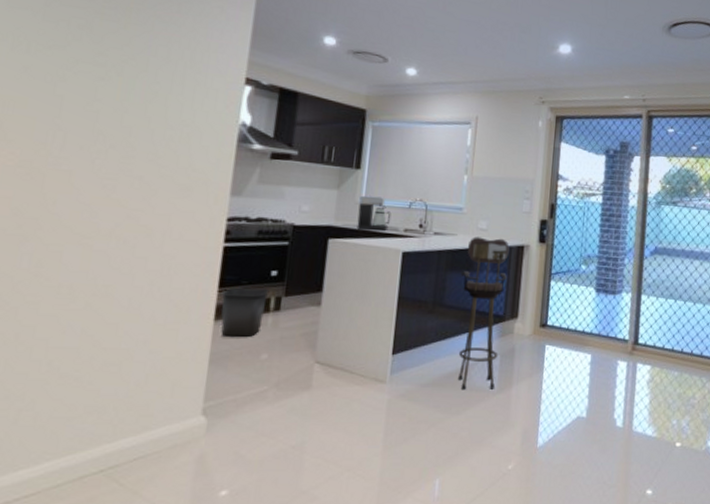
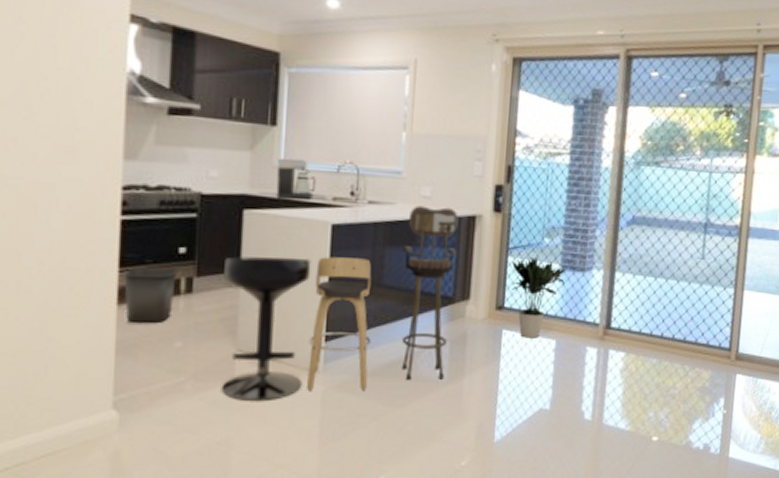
bar stool: none [299,279,384,409] -> present [221,256,312,402]
bar stool: none [374,280,435,400] -> present [307,257,372,392]
potted plant: none [553,281,599,353] -> present [511,256,565,338]

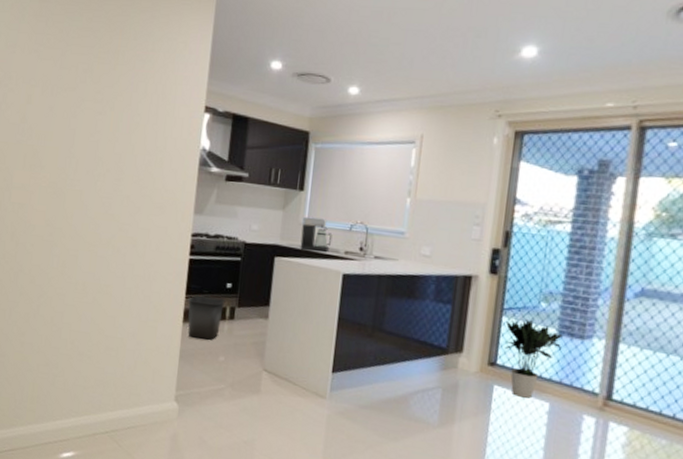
bar stool: present [221,256,312,402] -> none [250,294,325,415]
bar stool: present [307,257,372,392] -> none [315,300,375,421]
bar stool: present [401,205,458,379] -> none [396,263,455,423]

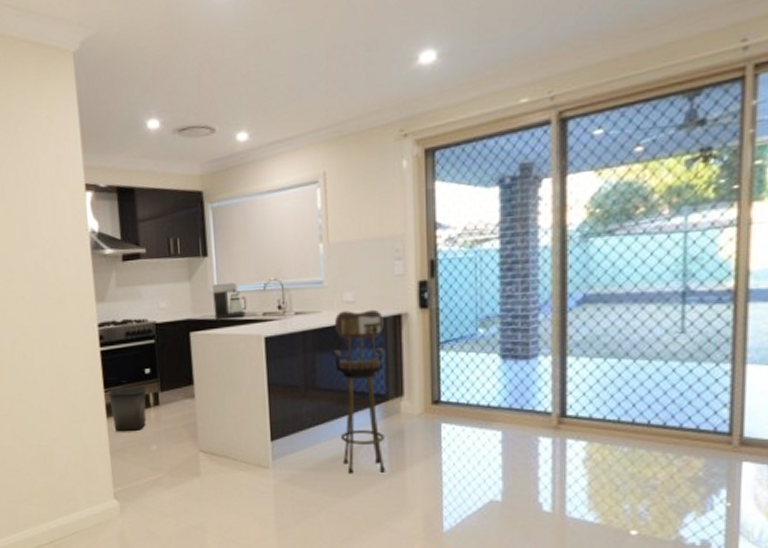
bar stool: none [396,263,455,423] -> present [330,309,386,473]
potted plant: present [505,318,563,399] -> none [443,348,506,431]

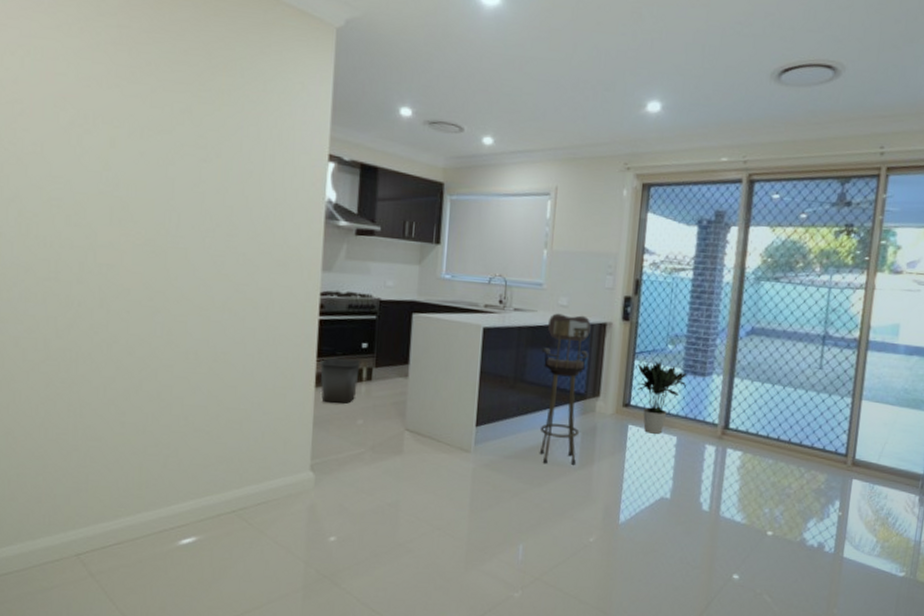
coffee maker: present [212,282,247,320] -> none [438,271,472,306]
potted plant: none [443,348,506,431] -> present [637,360,687,434]

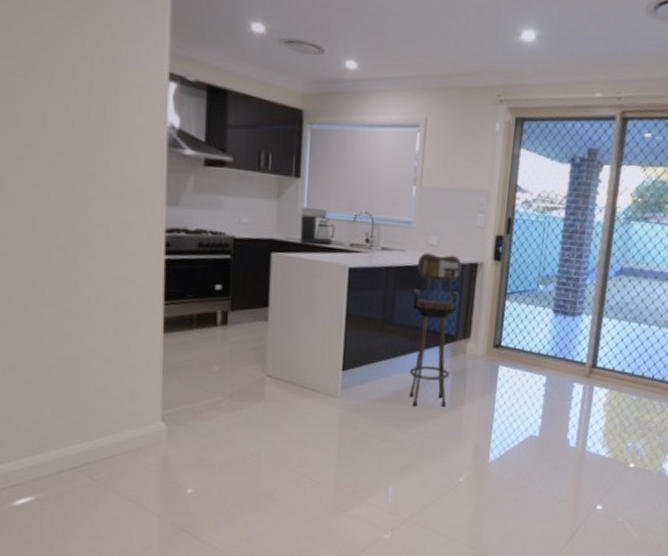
waste bin: present [319,357,362,404] -> none [167,300,216,350]
coffee maker: none [438,271,472,306] -> present [300,207,336,245]
potted plant: present [637,360,687,434] -> none [508,301,557,374]

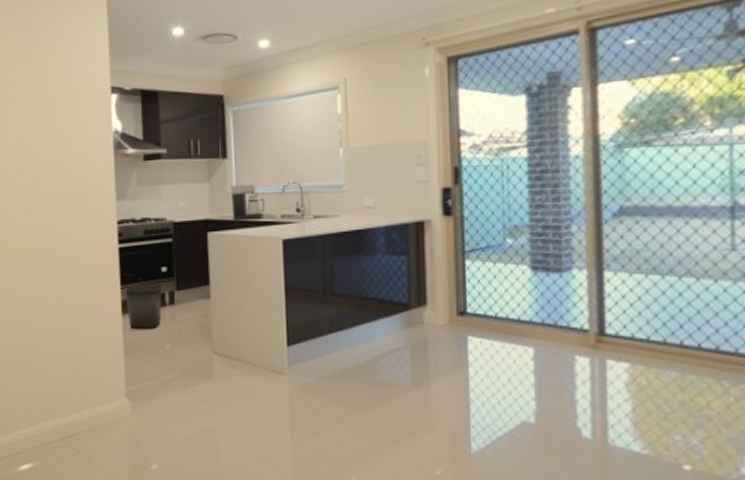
waste bin: none [167,300,216,350] -> present [123,284,163,329]
bar stool: present [408,253,462,407] -> none [350,215,408,385]

